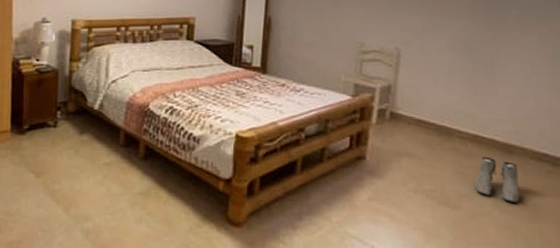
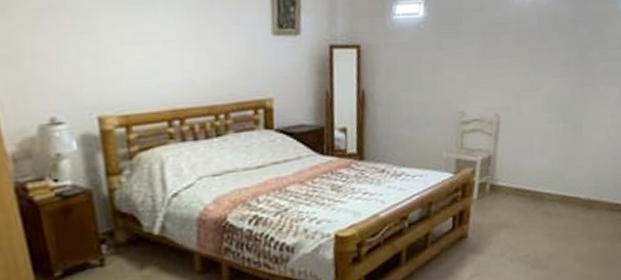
boots: present [475,156,520,203] -> none [561,214,596,254]

